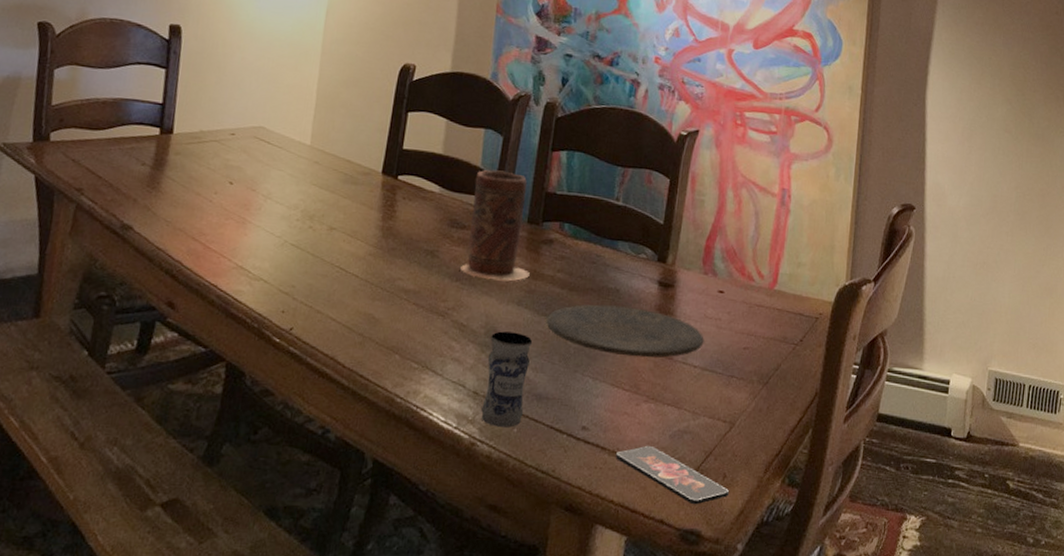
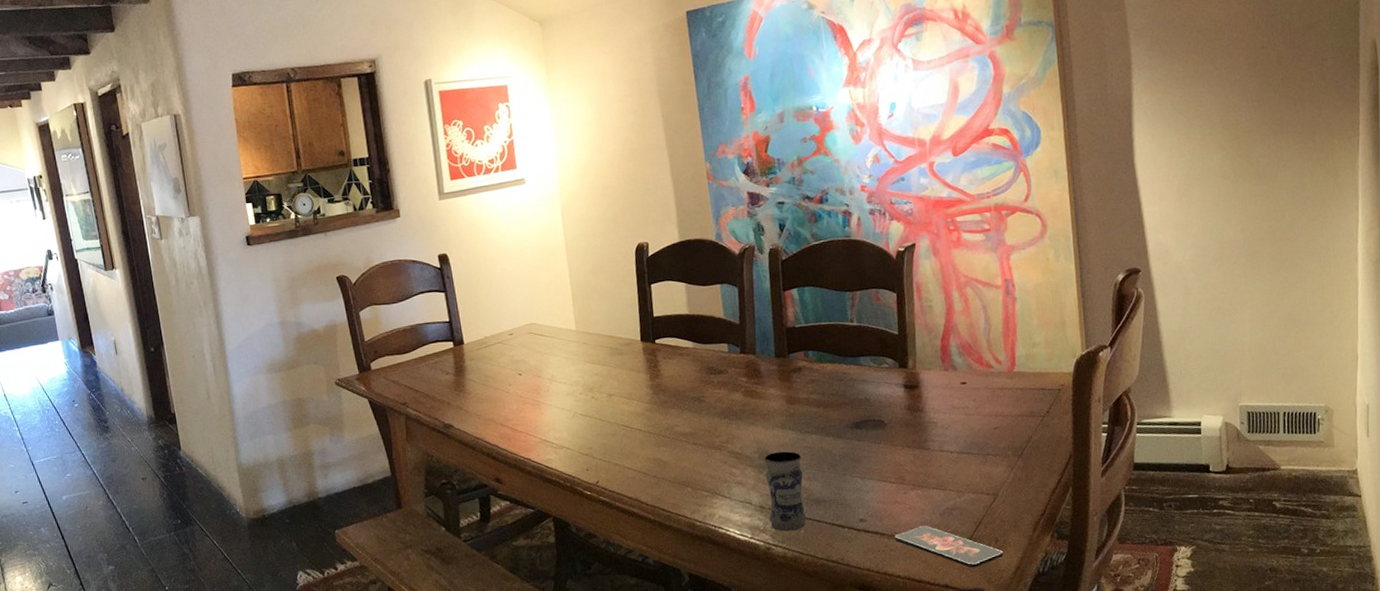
vase: present [460,170,530,281] -> none [721,317,787,412]
plate: present [546,304,704,358] -> none [809,411,956,455]

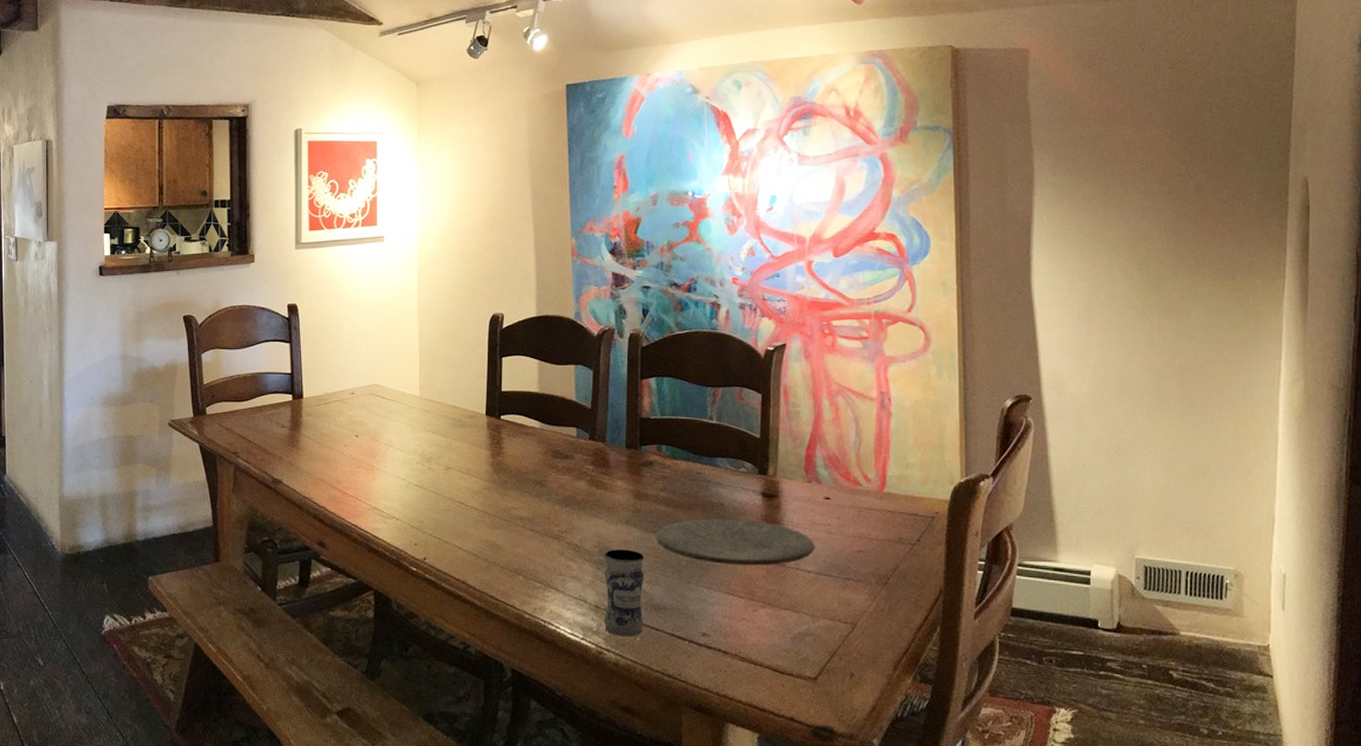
plate: none [809,411,956,455] -> present [655,519,815,566]
smartphone: present [894,525,1004,568] -> none [738,648,859,703]

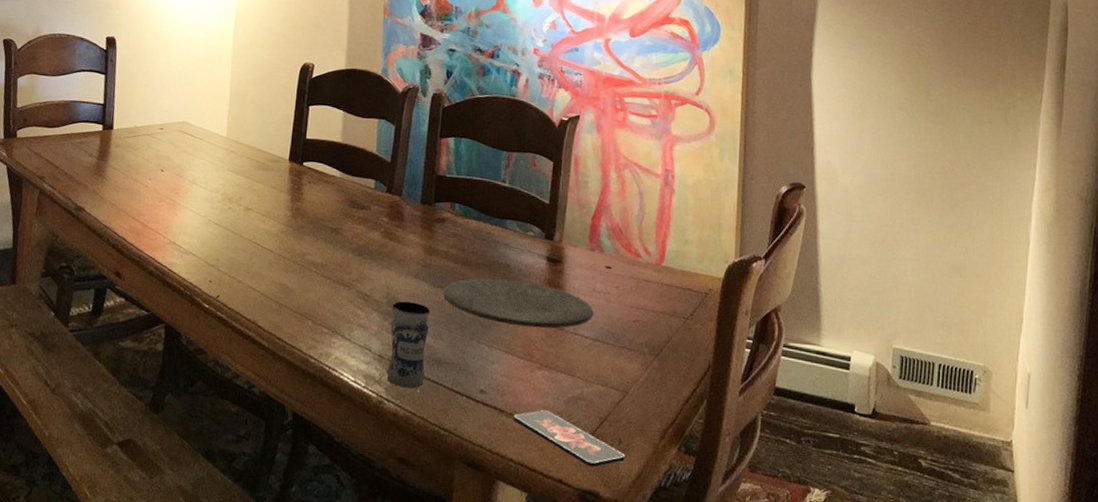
smartphone: none [738,648,859,703] -> present [513,409,626,467]

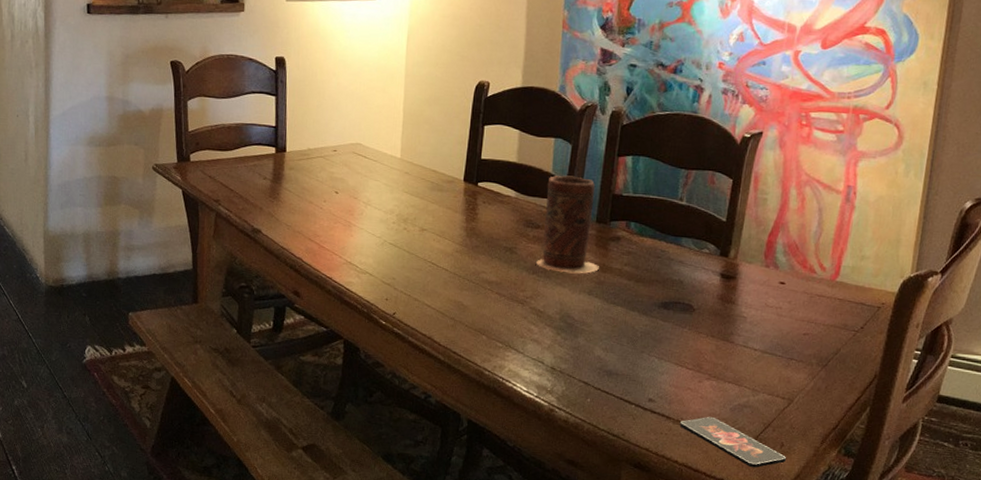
vase: none [362,156,425,256] -> present [536,175,599,274]
jar: present [387,301,431,389] -> none [558,317,603,398]
plate: present [442,277,594,329] -> none [615,294,765,342]

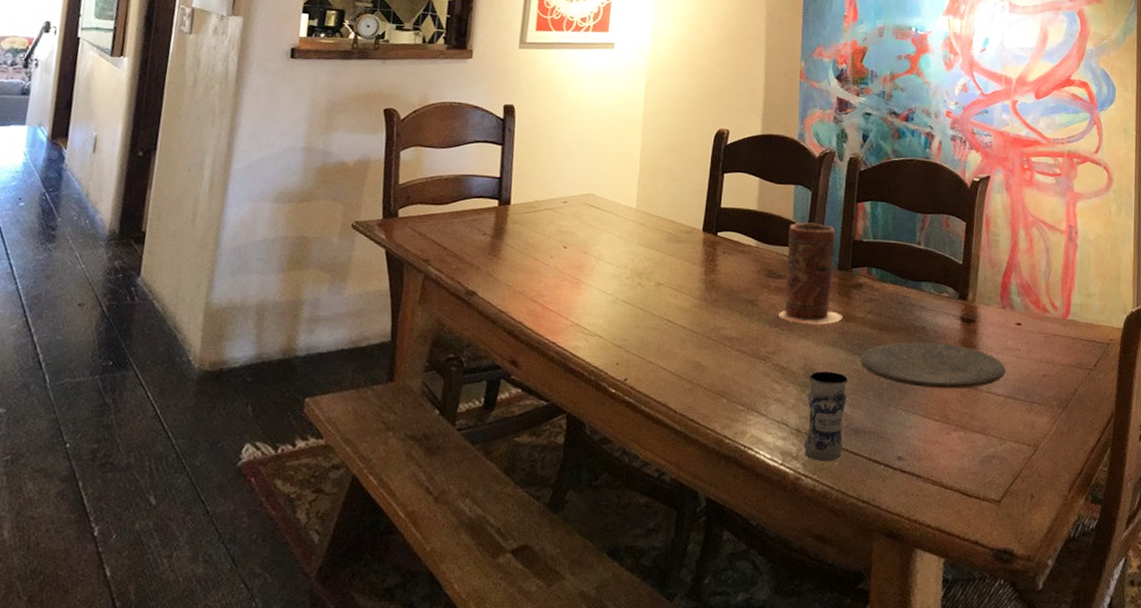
jar: none [558,317,603,398] -> present [804,371,849,461]
plate: none [615,294,765,342] -> present [859,342,1006,389]
smartphone: present [679,416,787,468] -> none [930,471,1038,525]

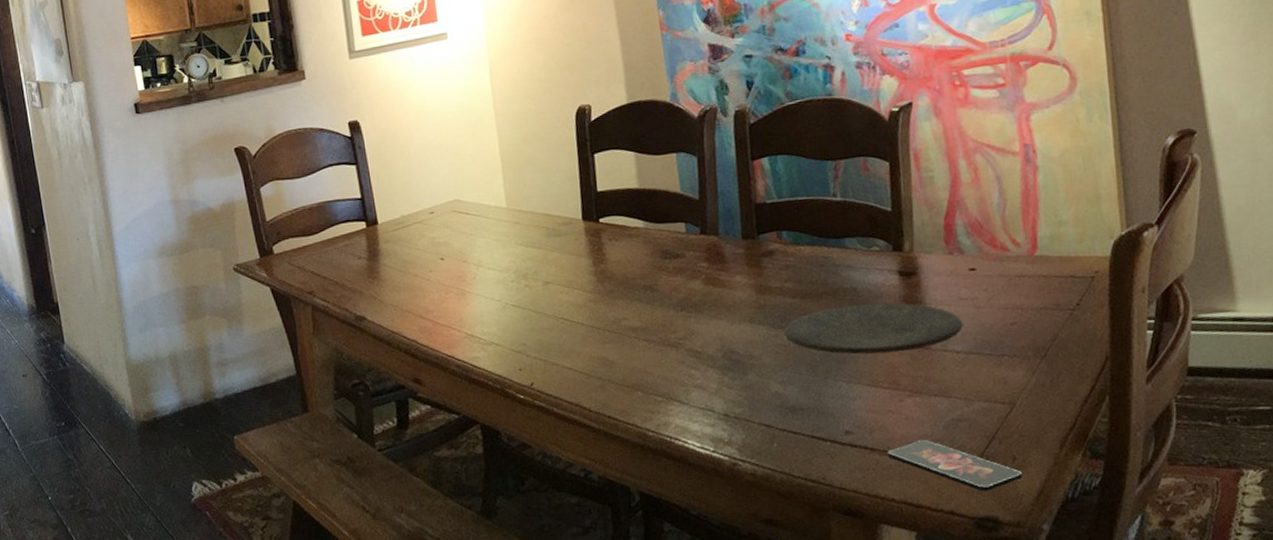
vase: present [779,222,842,325] -> none [677,191,756,303]
jar: present [804,371,849,461] -> none [730,350,780,445]
smartphone: none [930,471,1038,525] -> present [887,439,1024,492]

